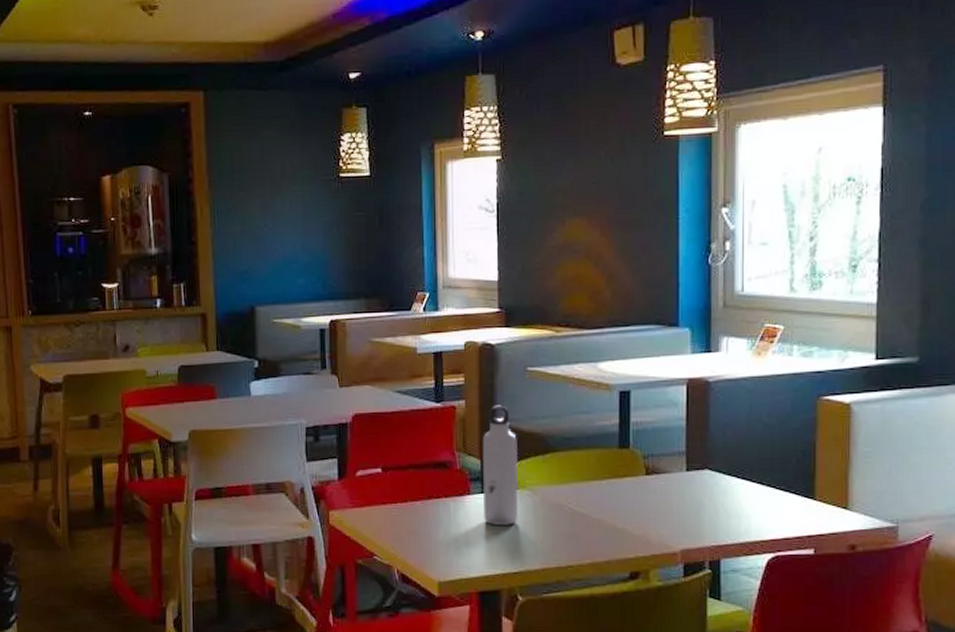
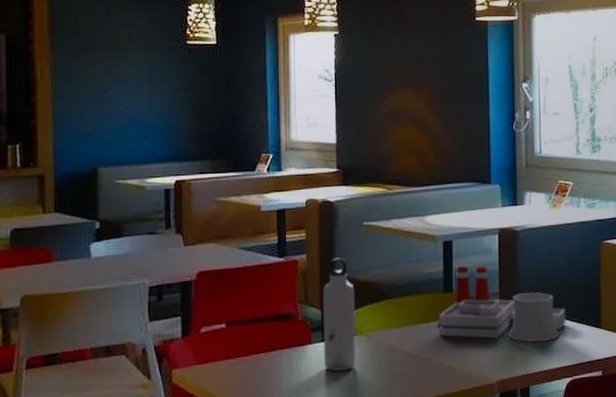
architectural model: none [612,420,769,511] -> present [438,266,566,342]

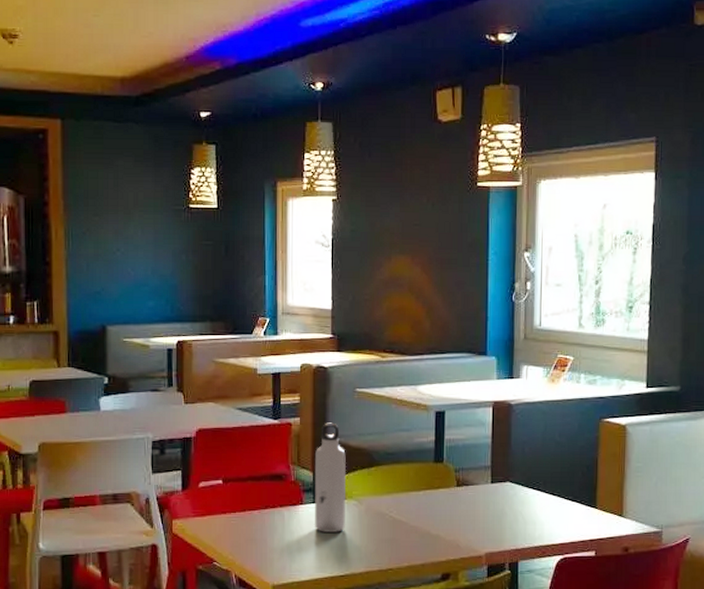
architectural model: present [438,266,566,342] -> none [428,437,560,518]

